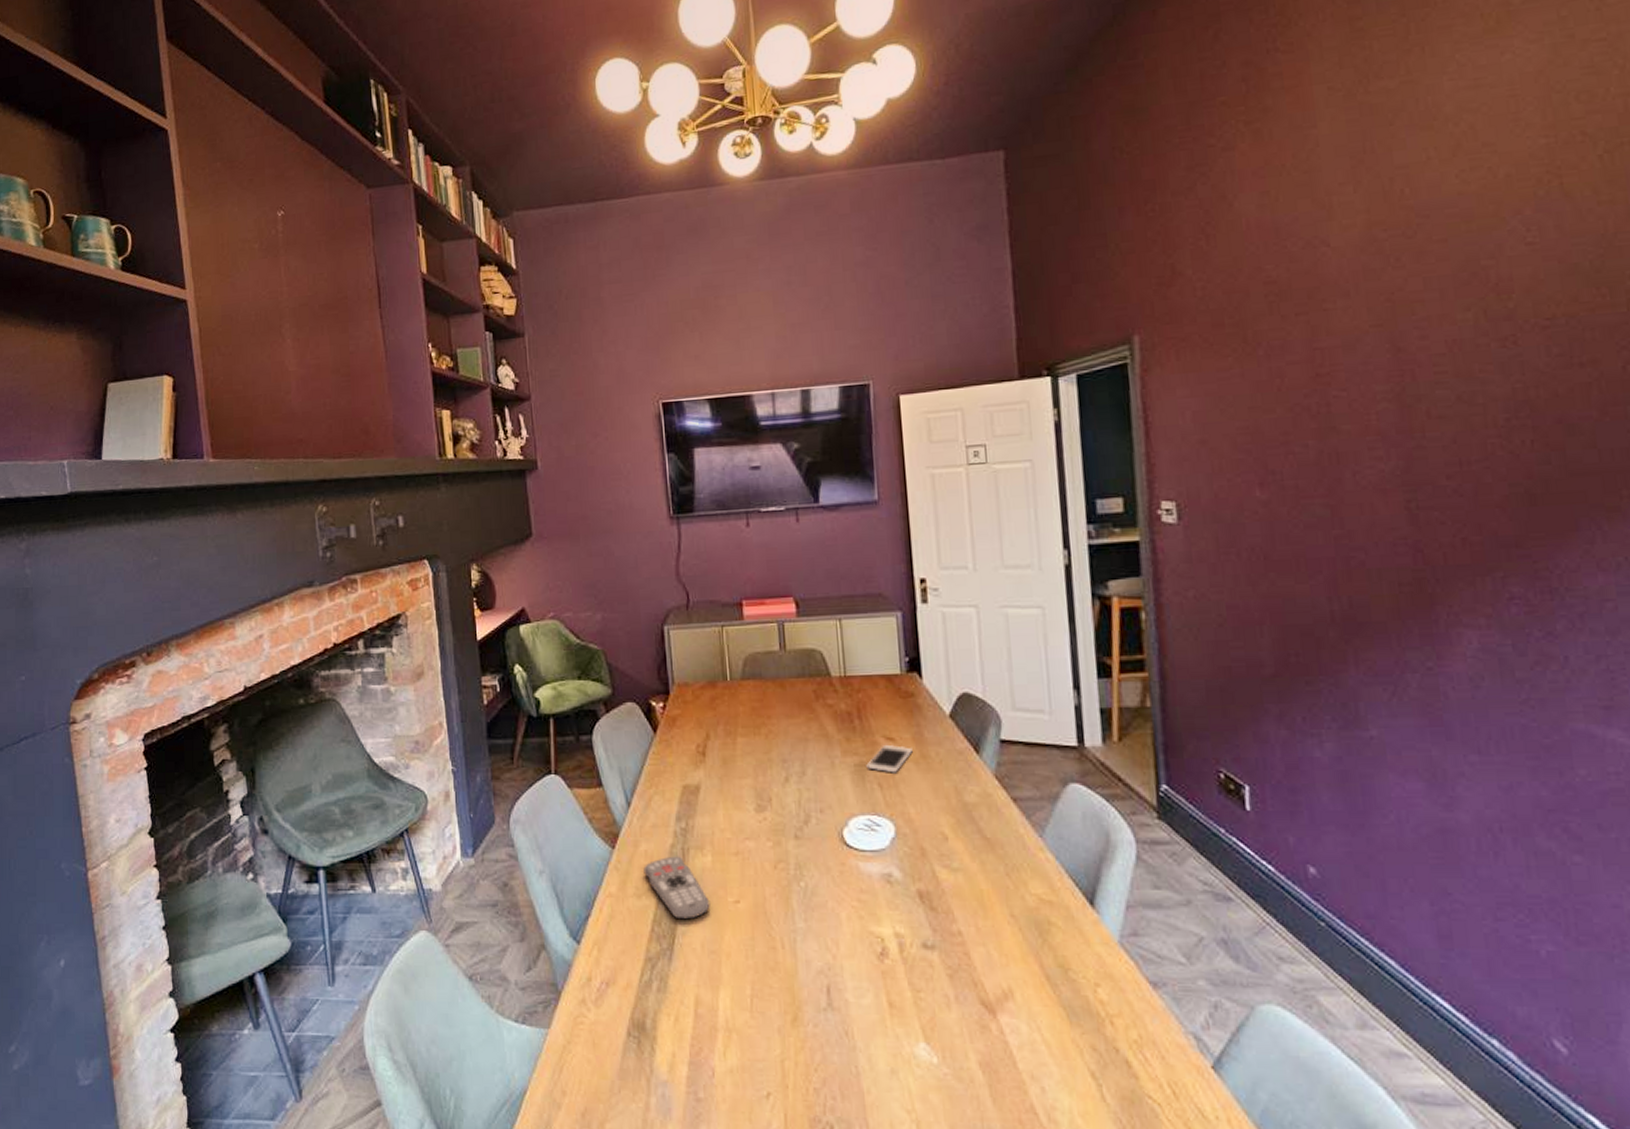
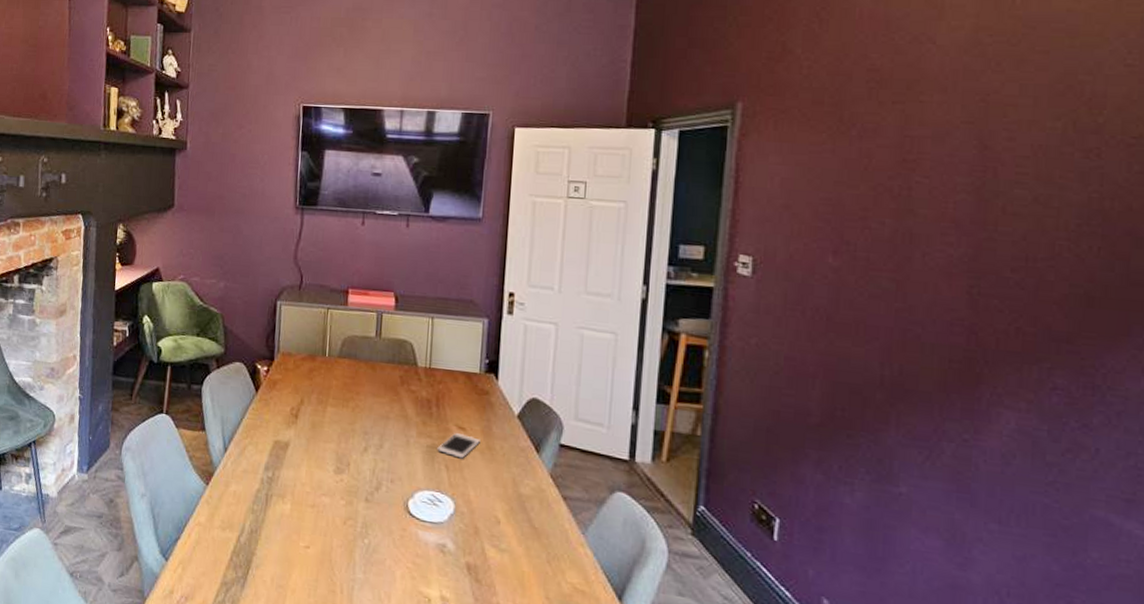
remote control: present [643,856,710,920] -> none [230,499,284,556]

